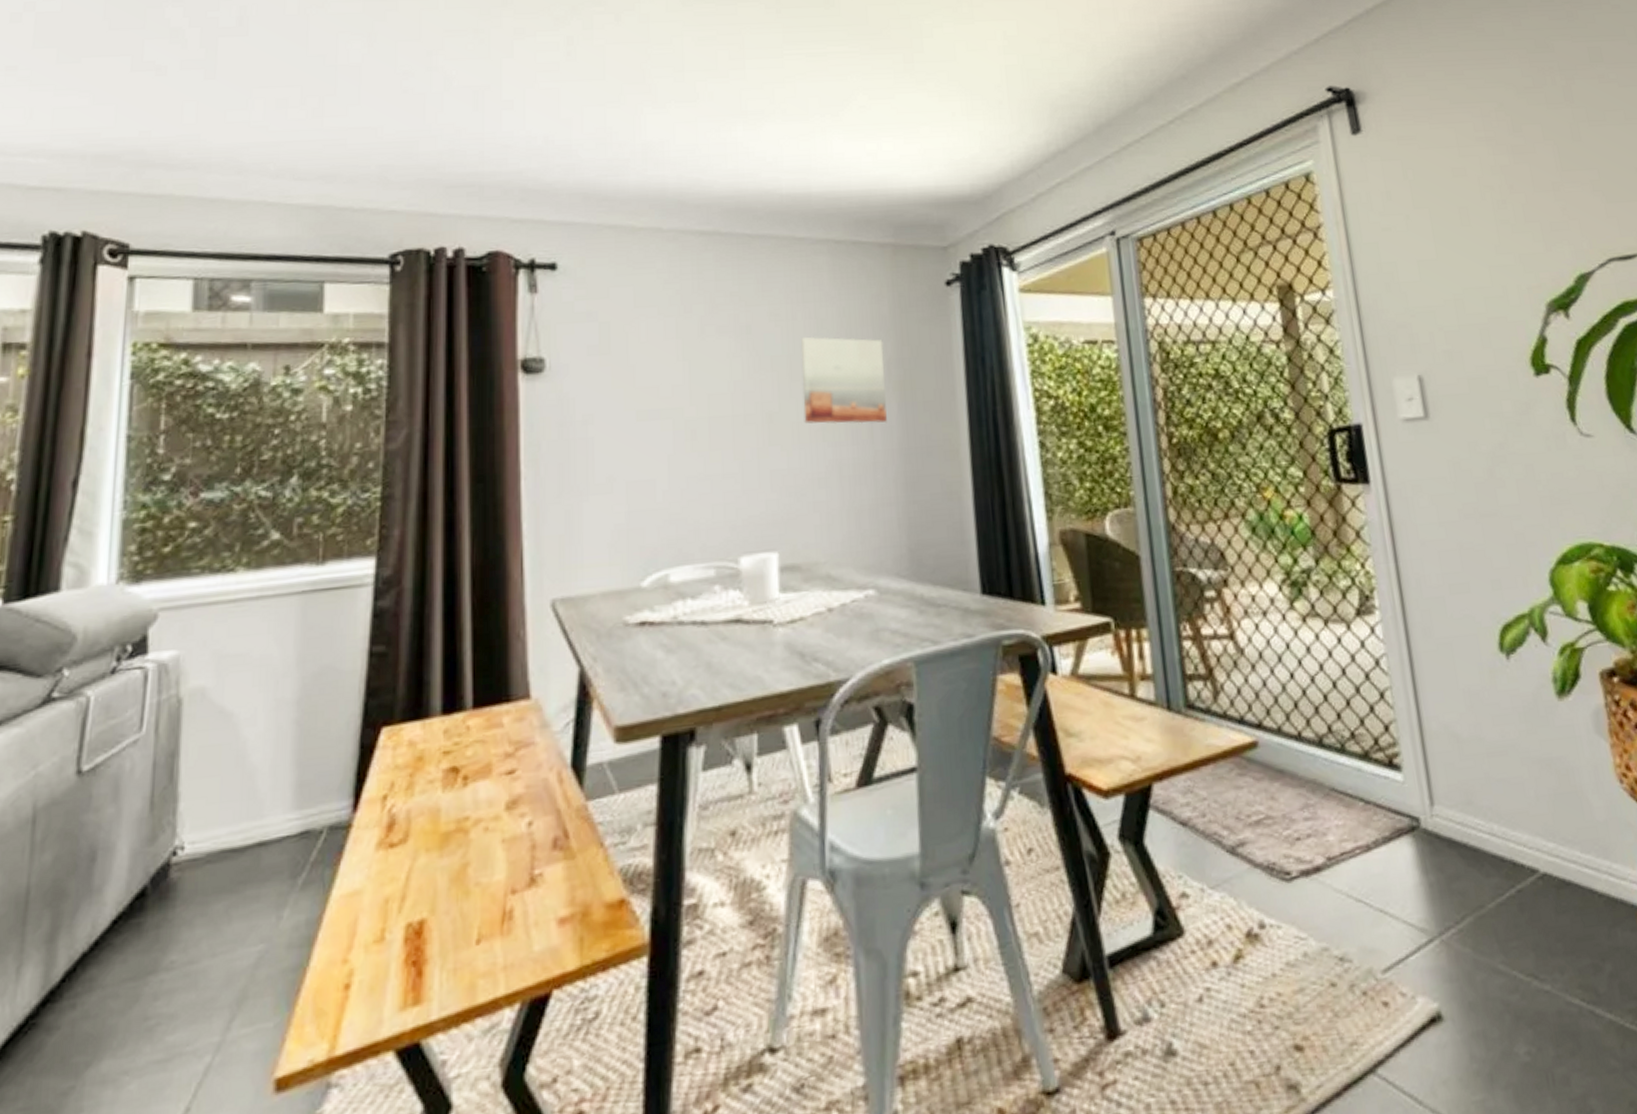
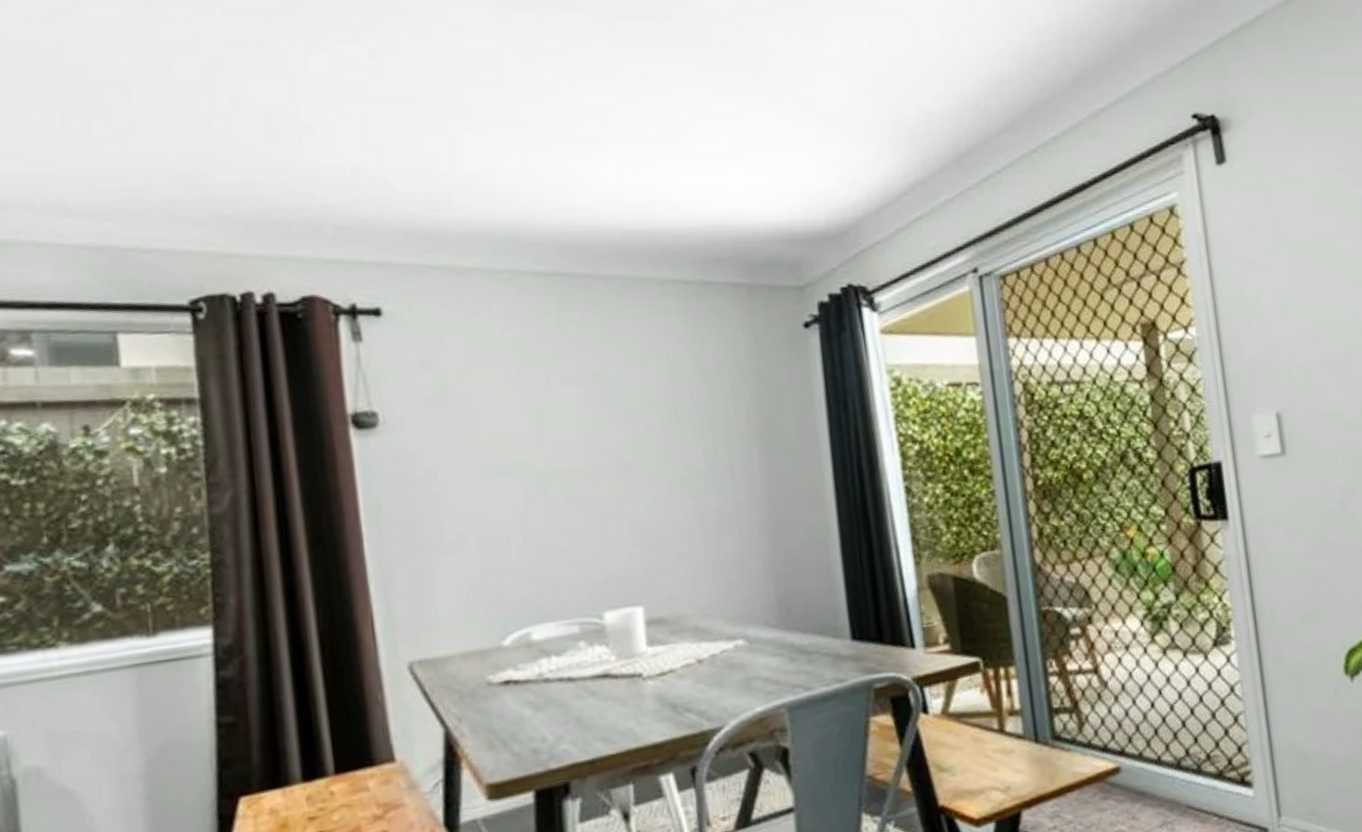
wall art: present [801,336,887,424] -> none [654,383,749,475]

